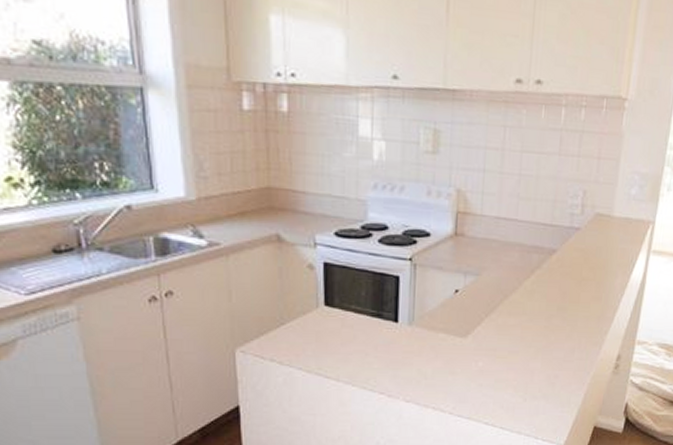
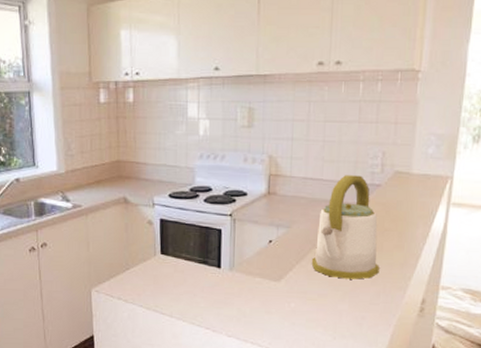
kettle: none [502,215,575,334] -> present [311,175,379,279]

